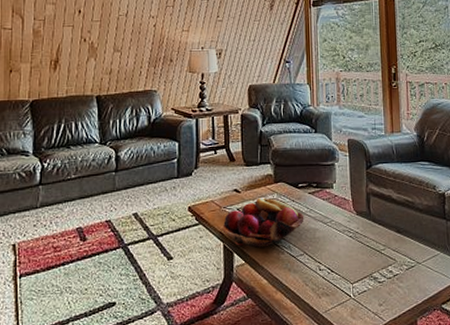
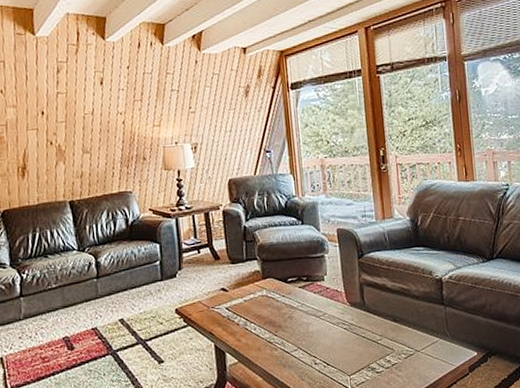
fruit basket: present [222,197,304,248] -> none [212,295,296,346]

